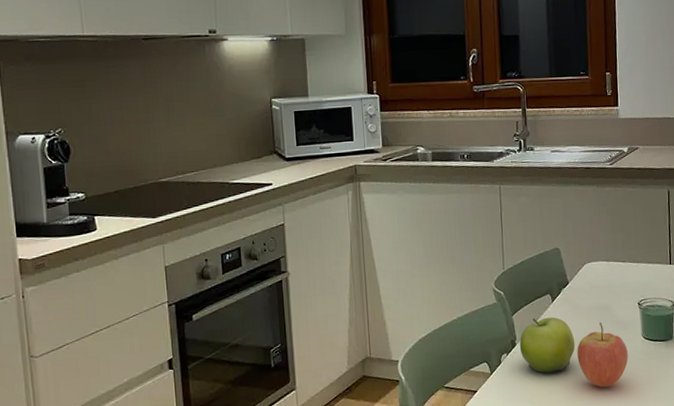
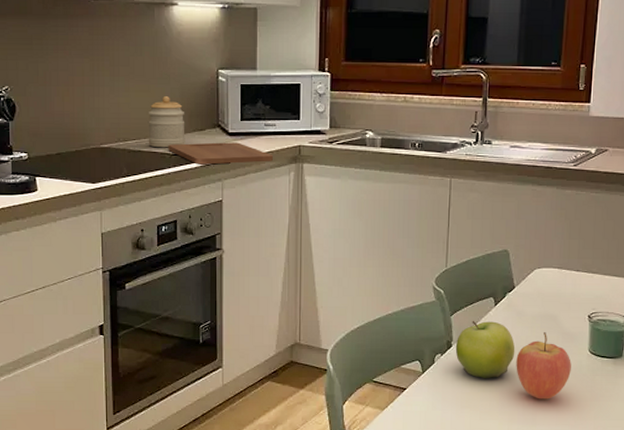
jar: none [204,127,244,178] -> present [148,96,185,148]
cutting board: none [227,167,330,191] -> present [168,142,273,165]

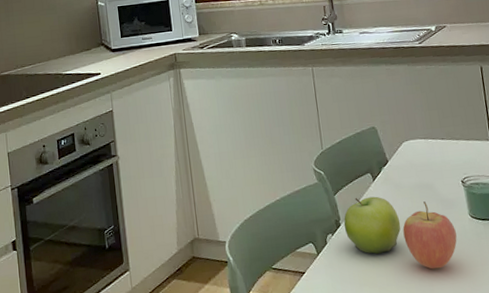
jar: present [148,96,185,148] -> none [40,24,75,70]
cutting board: present [168,142,273,165] -> none [60,57,153,81]

